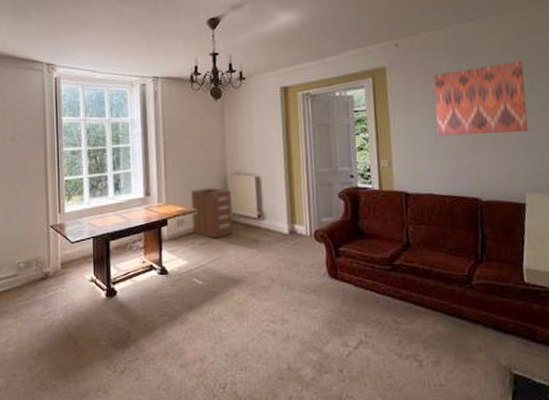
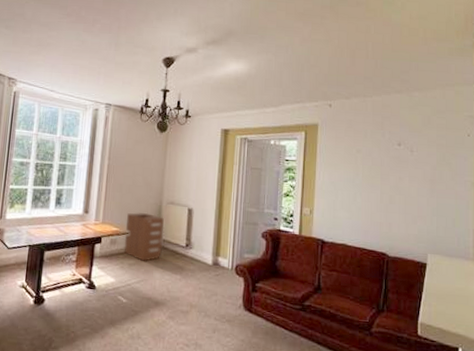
wall art: present [433,60,528,136] -> none [357,134,439,199]

